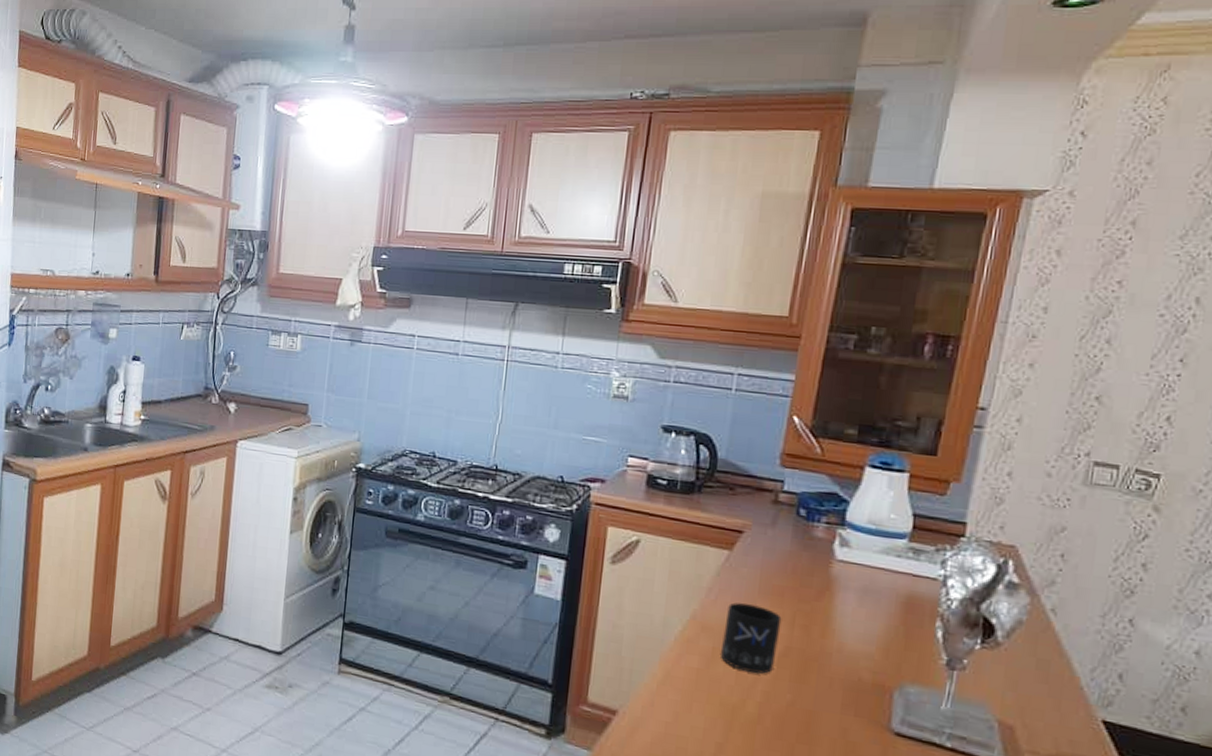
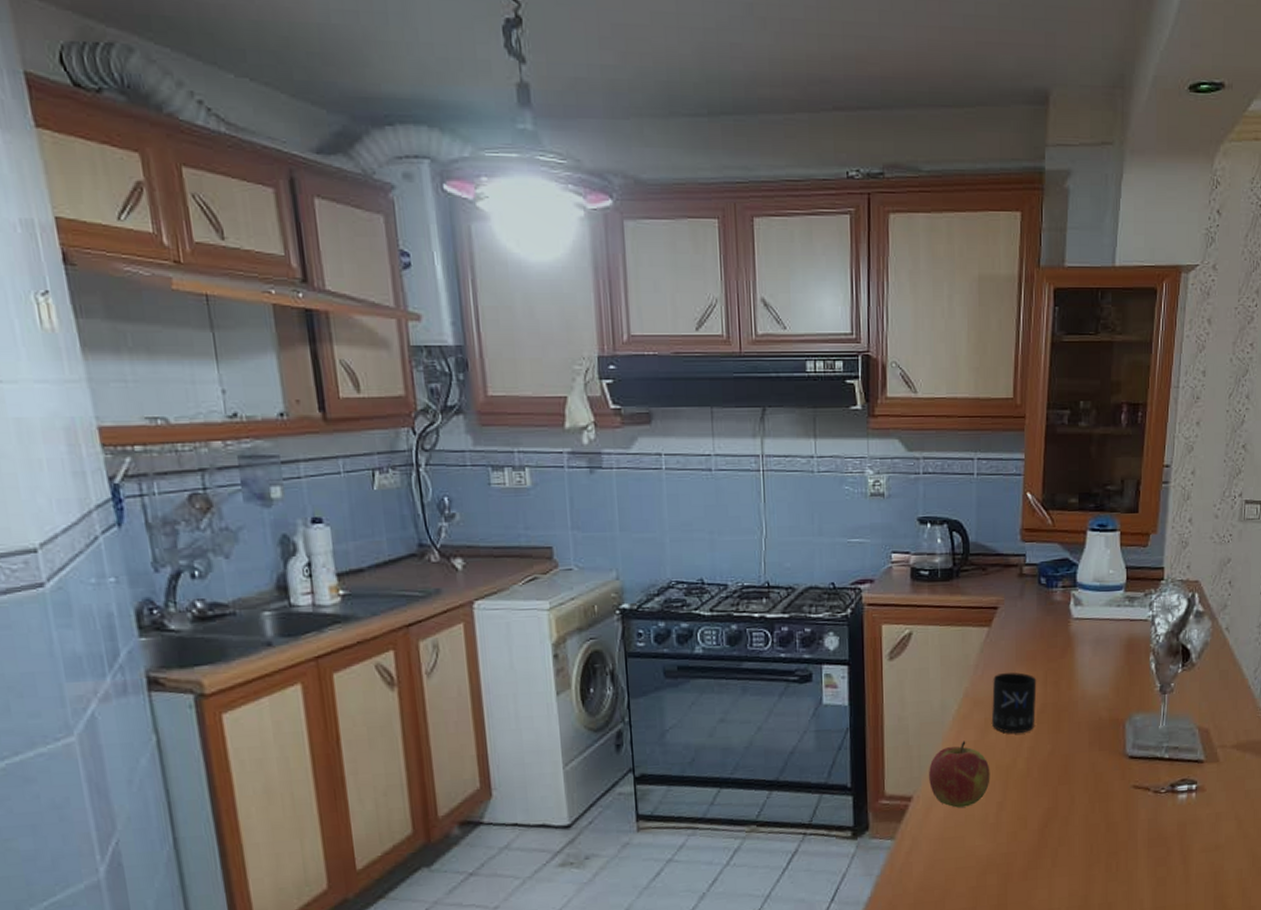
apple: none [639,665,713,739] -> present [929,741,990,808]

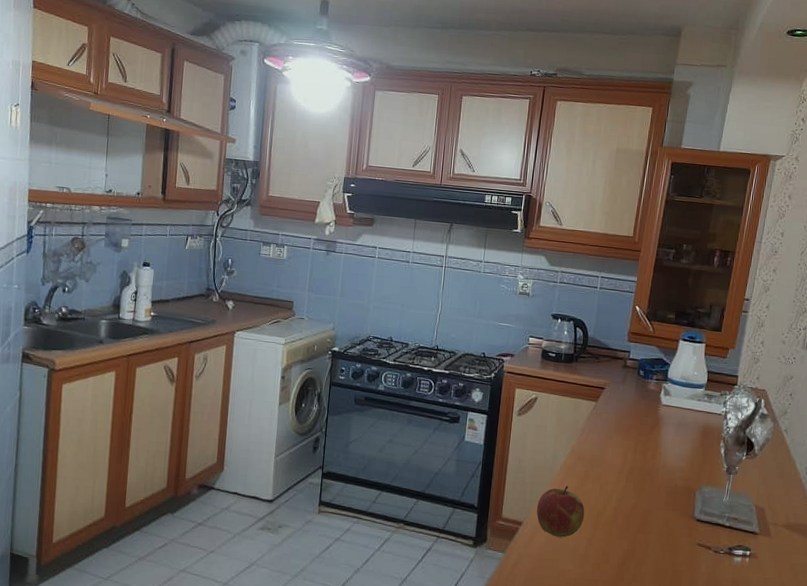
mug: present [992,672,1037,733] -> none [590,438,629,487]

